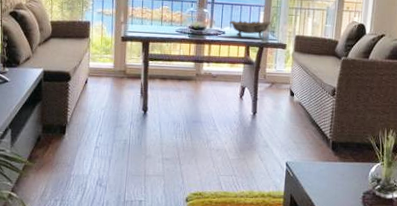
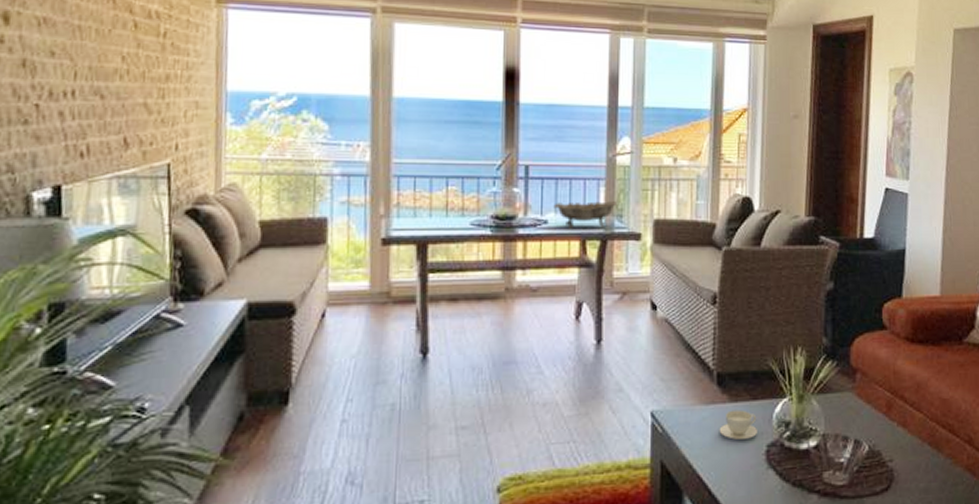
teacup: none [331,167,358,187] -> present [719,409,759,440]

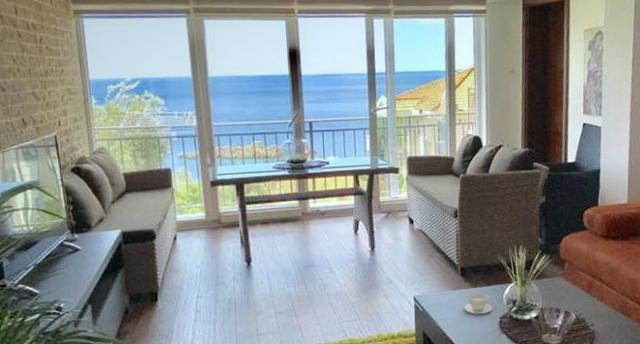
decorative bowl: present [553,200,618,229] -> none [332,144,380,167]

